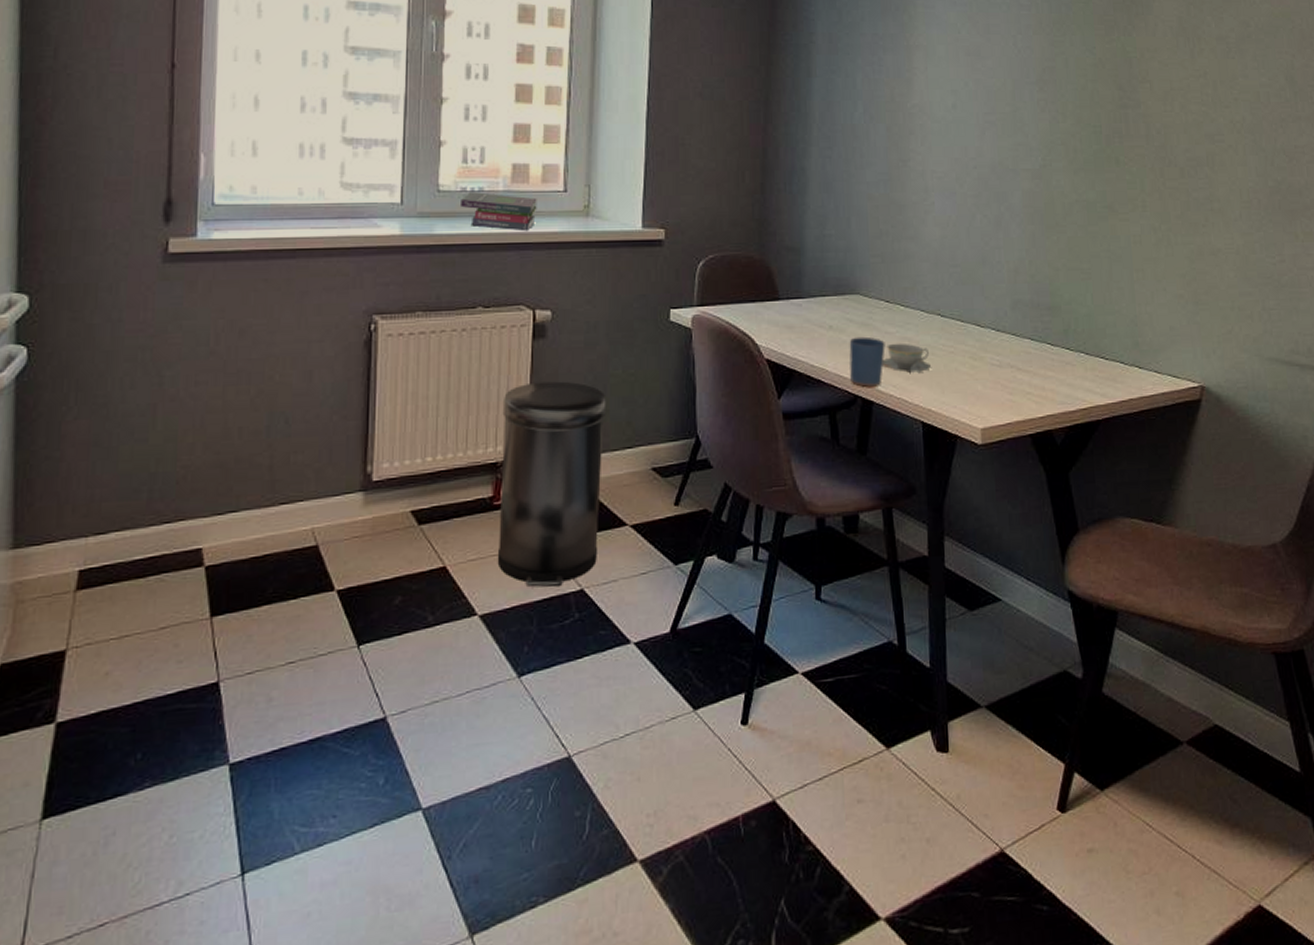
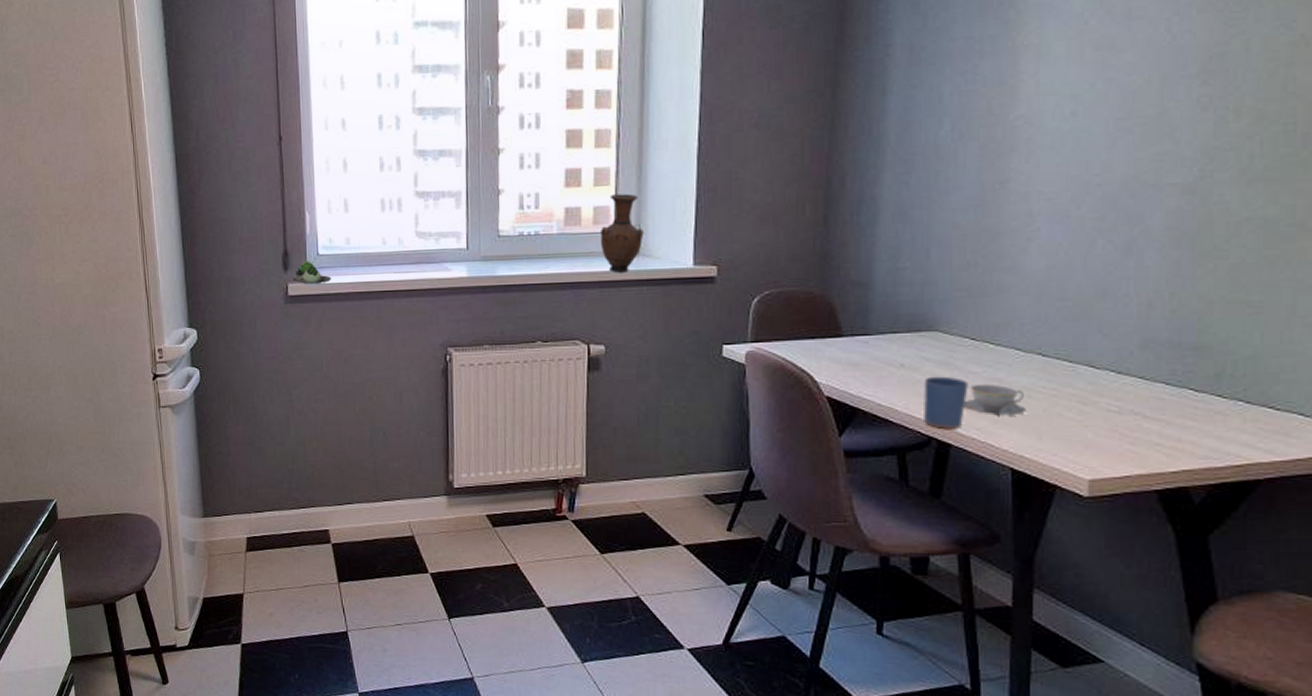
succulent plant: none [176,211,230,241] -> present [292,261,332,285]
books: present [461,192,537,232] -> none [519,235,590,272]
pedal bin: present [497,381,607,588] -> none [561,410,659,592]
vase: none [548,153,593,235] -> present [600,193,644,274]

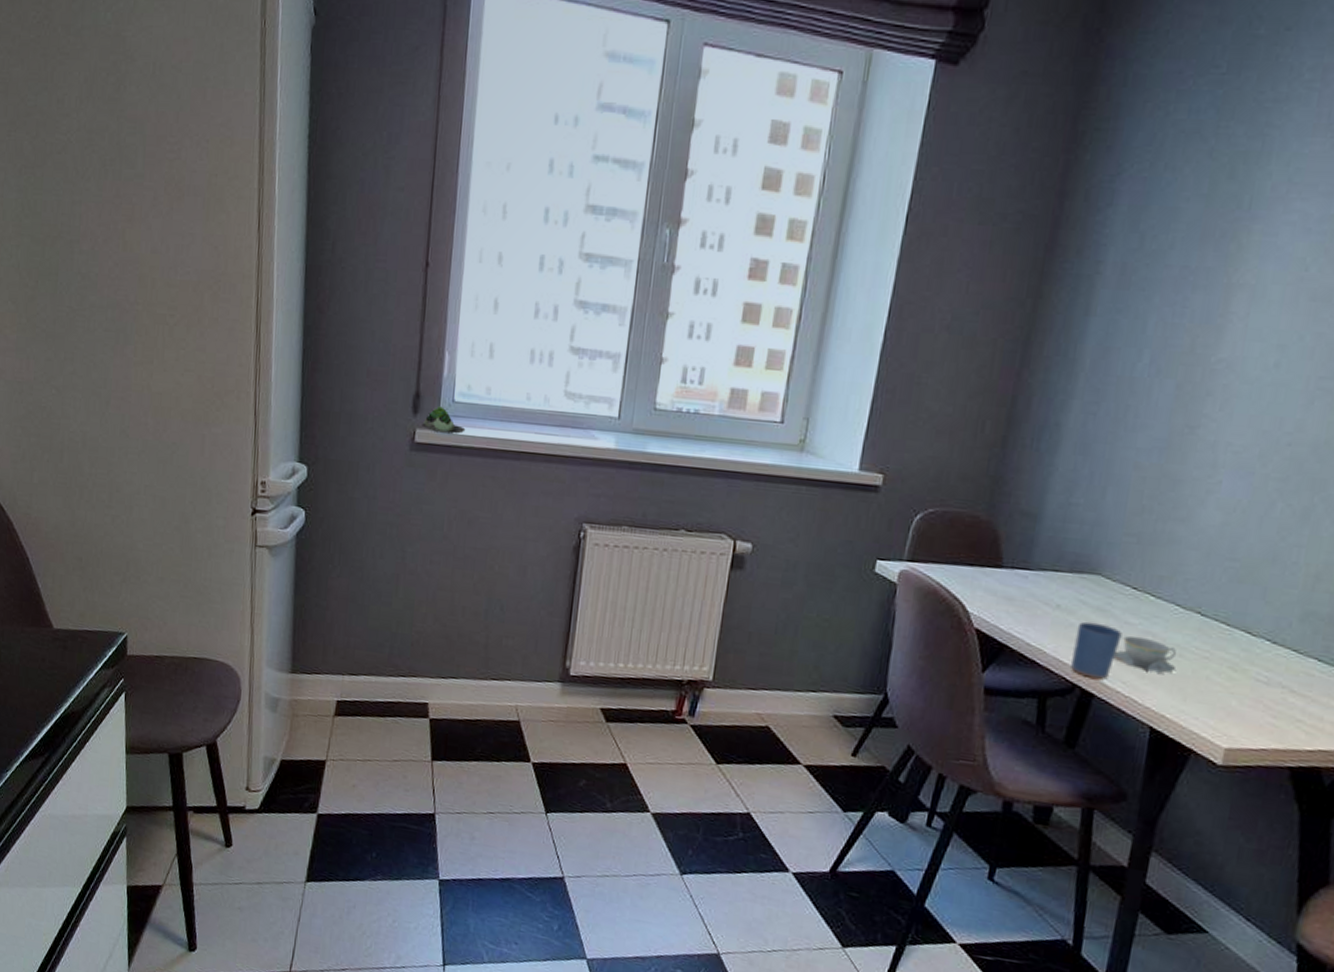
vase: present [600,193,644,274] -> none [763,381,812,470]

